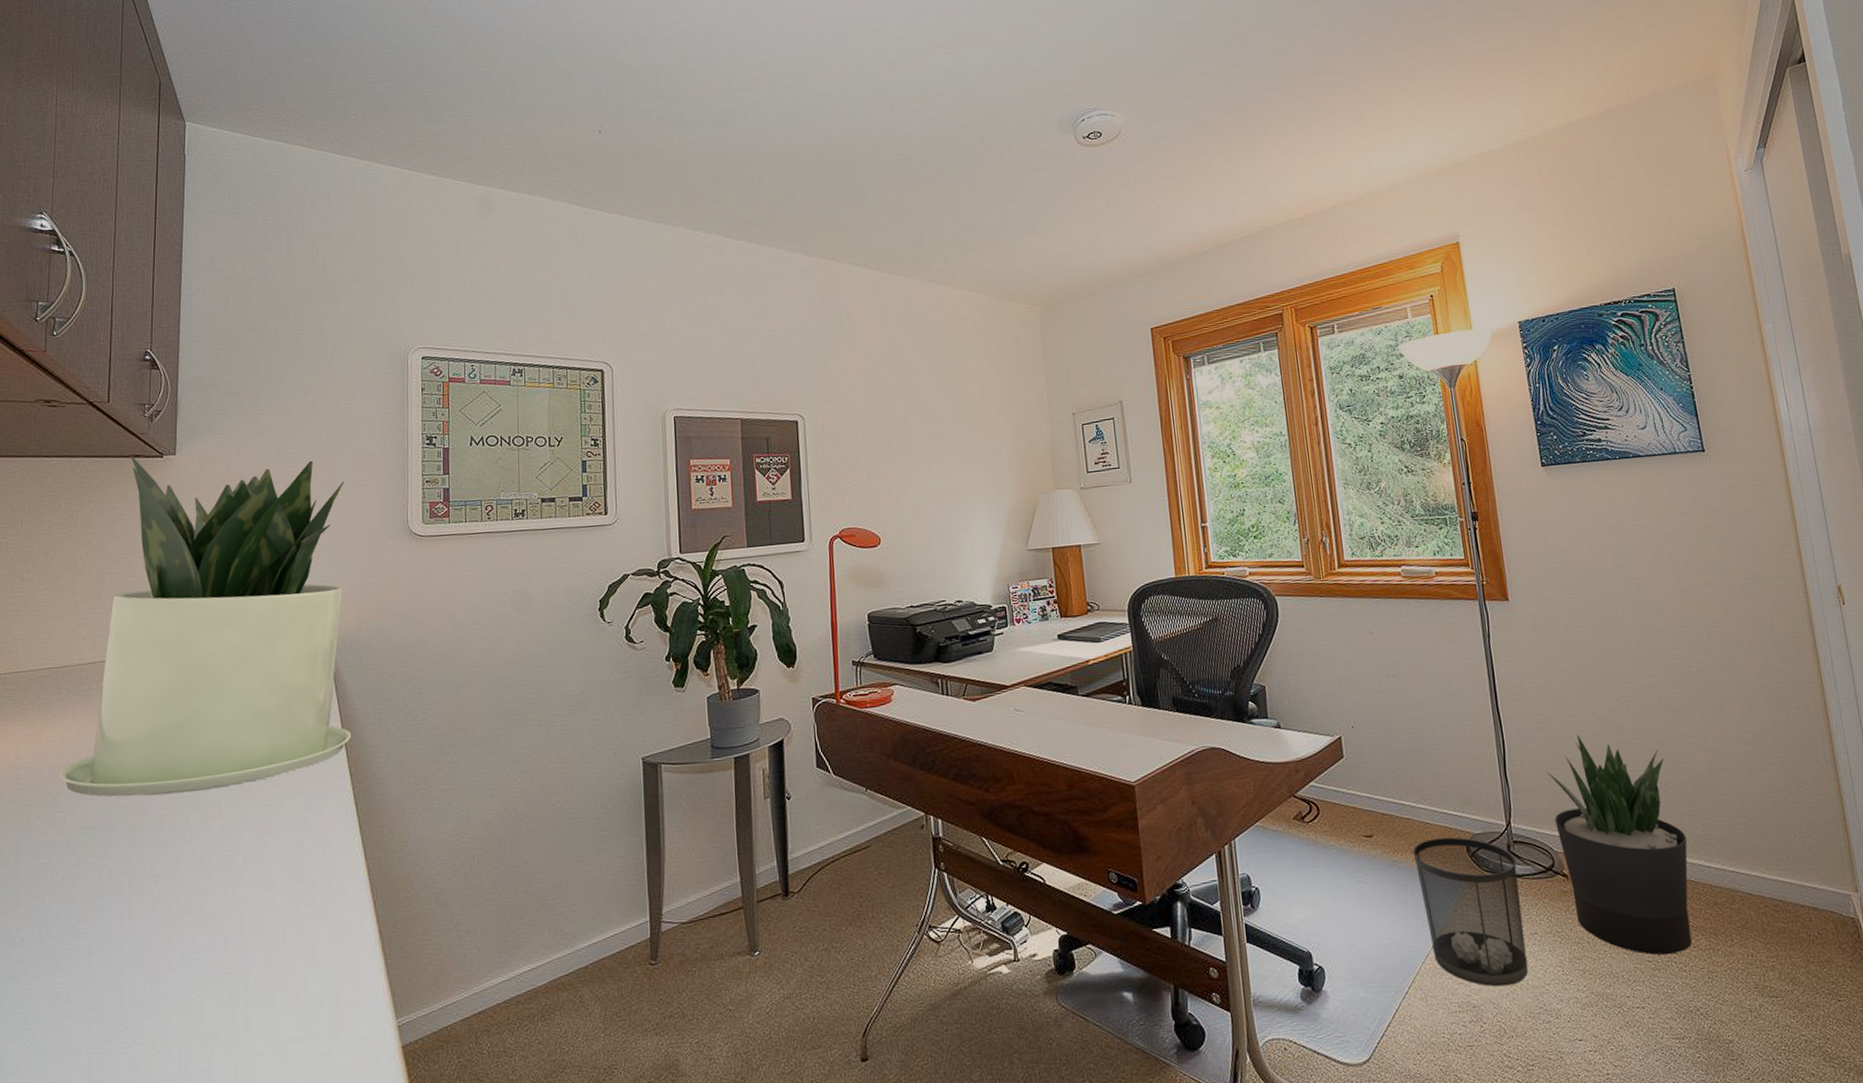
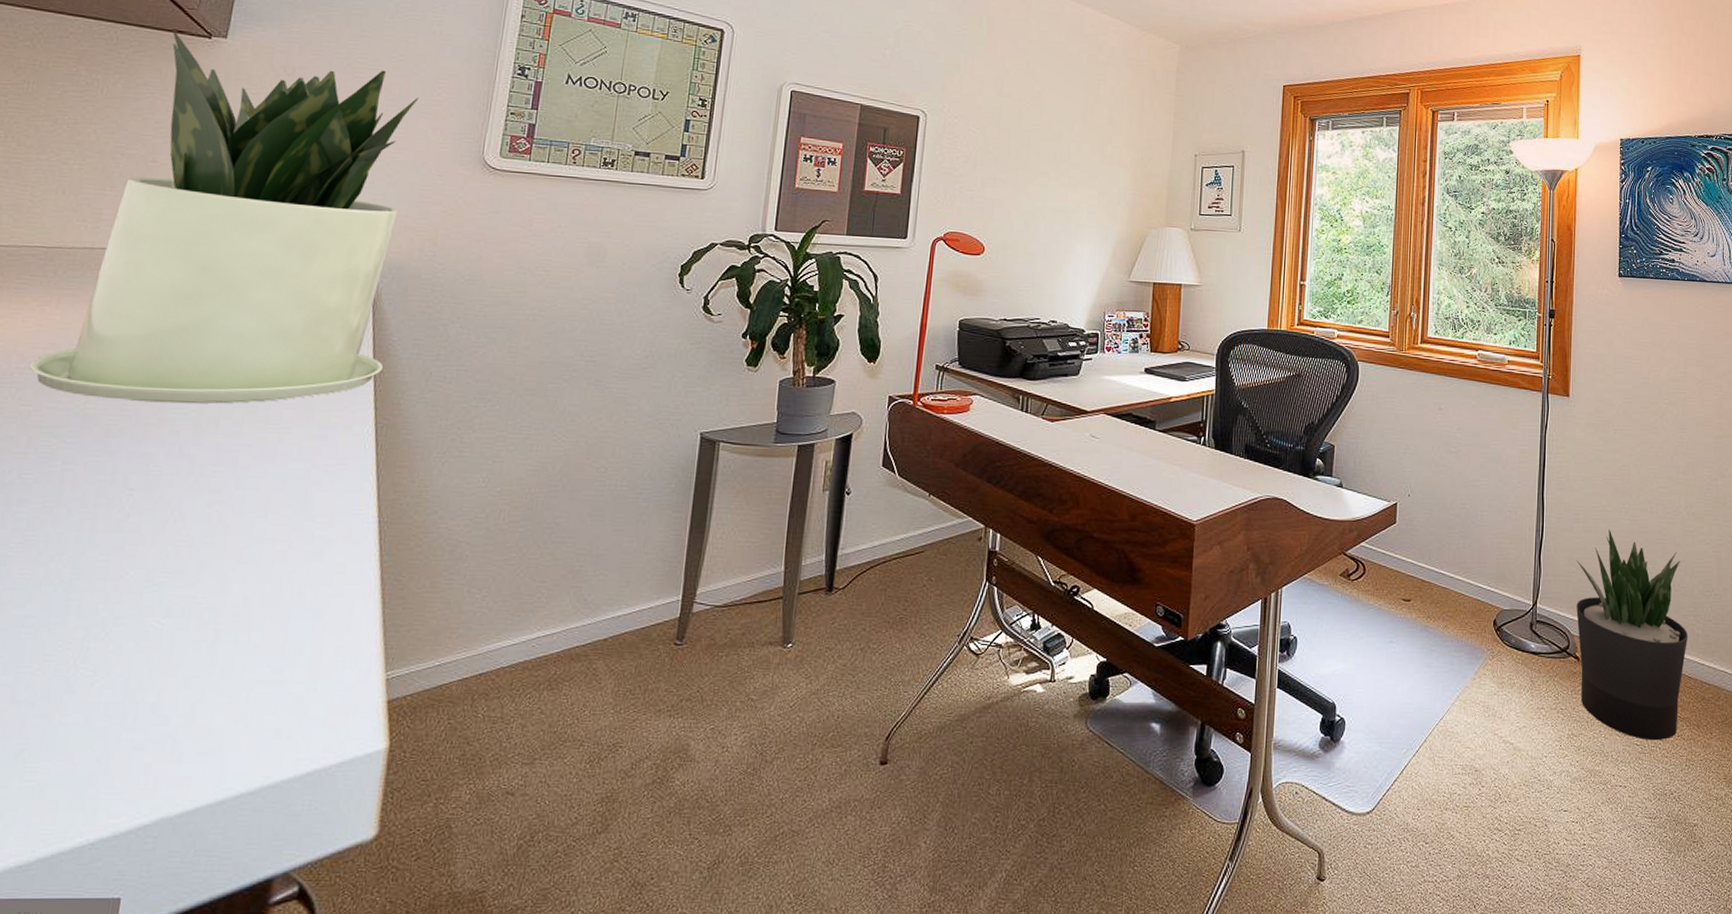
waste bin: present [1413,837,1529,987] -> none [1444,609,1536,754]

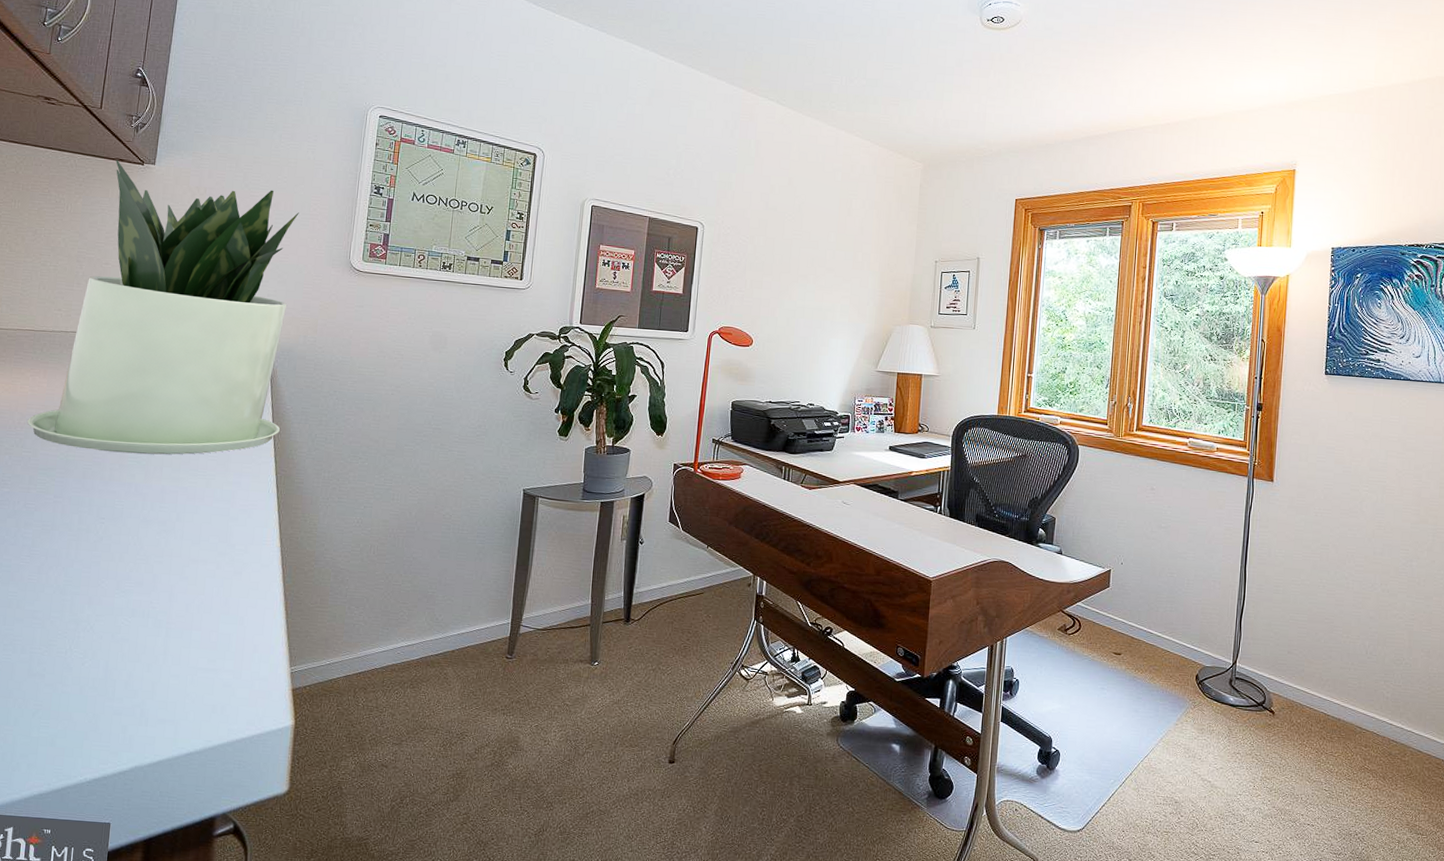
planter: present [1576,529,1689,741] -> none [1273,600,1378,788]

